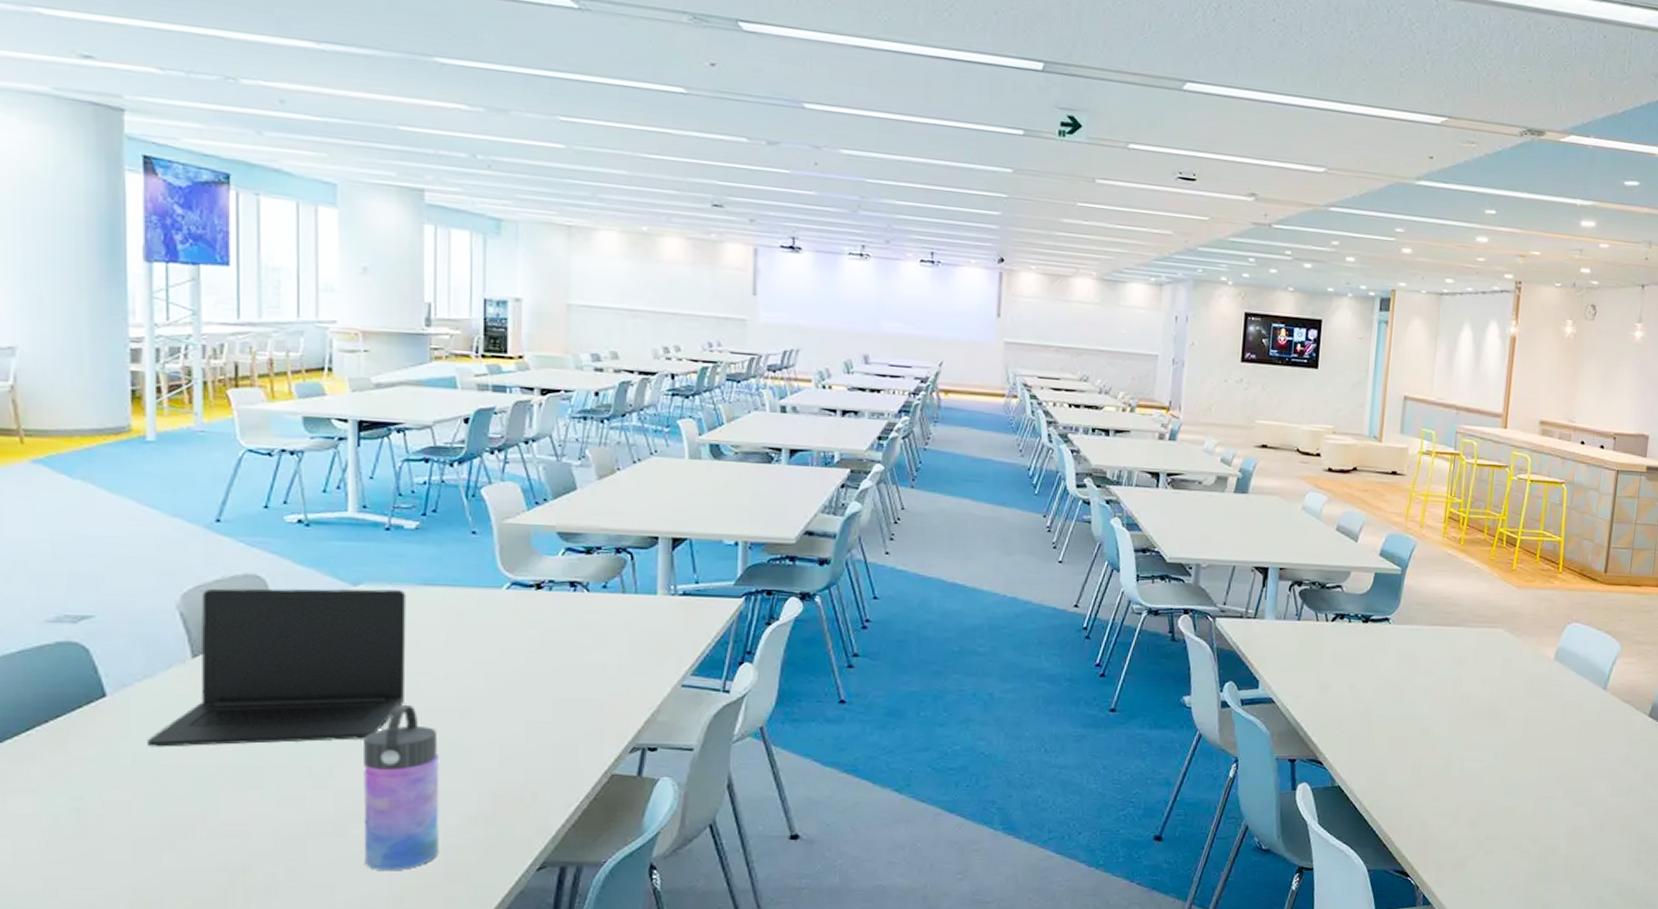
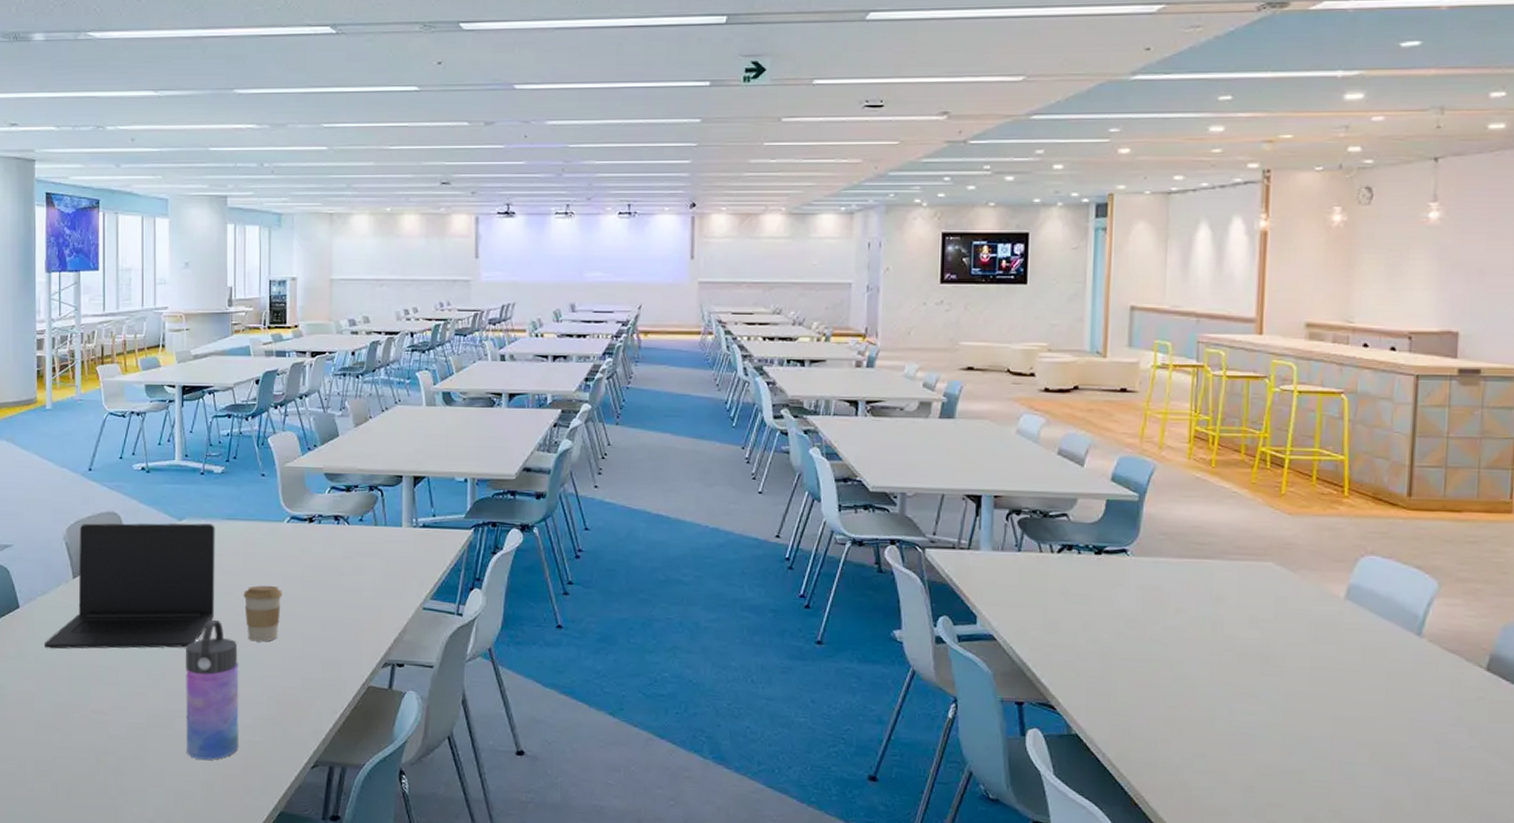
coffee cup: none [445,663,500,729] -> present [243,586,282,642]

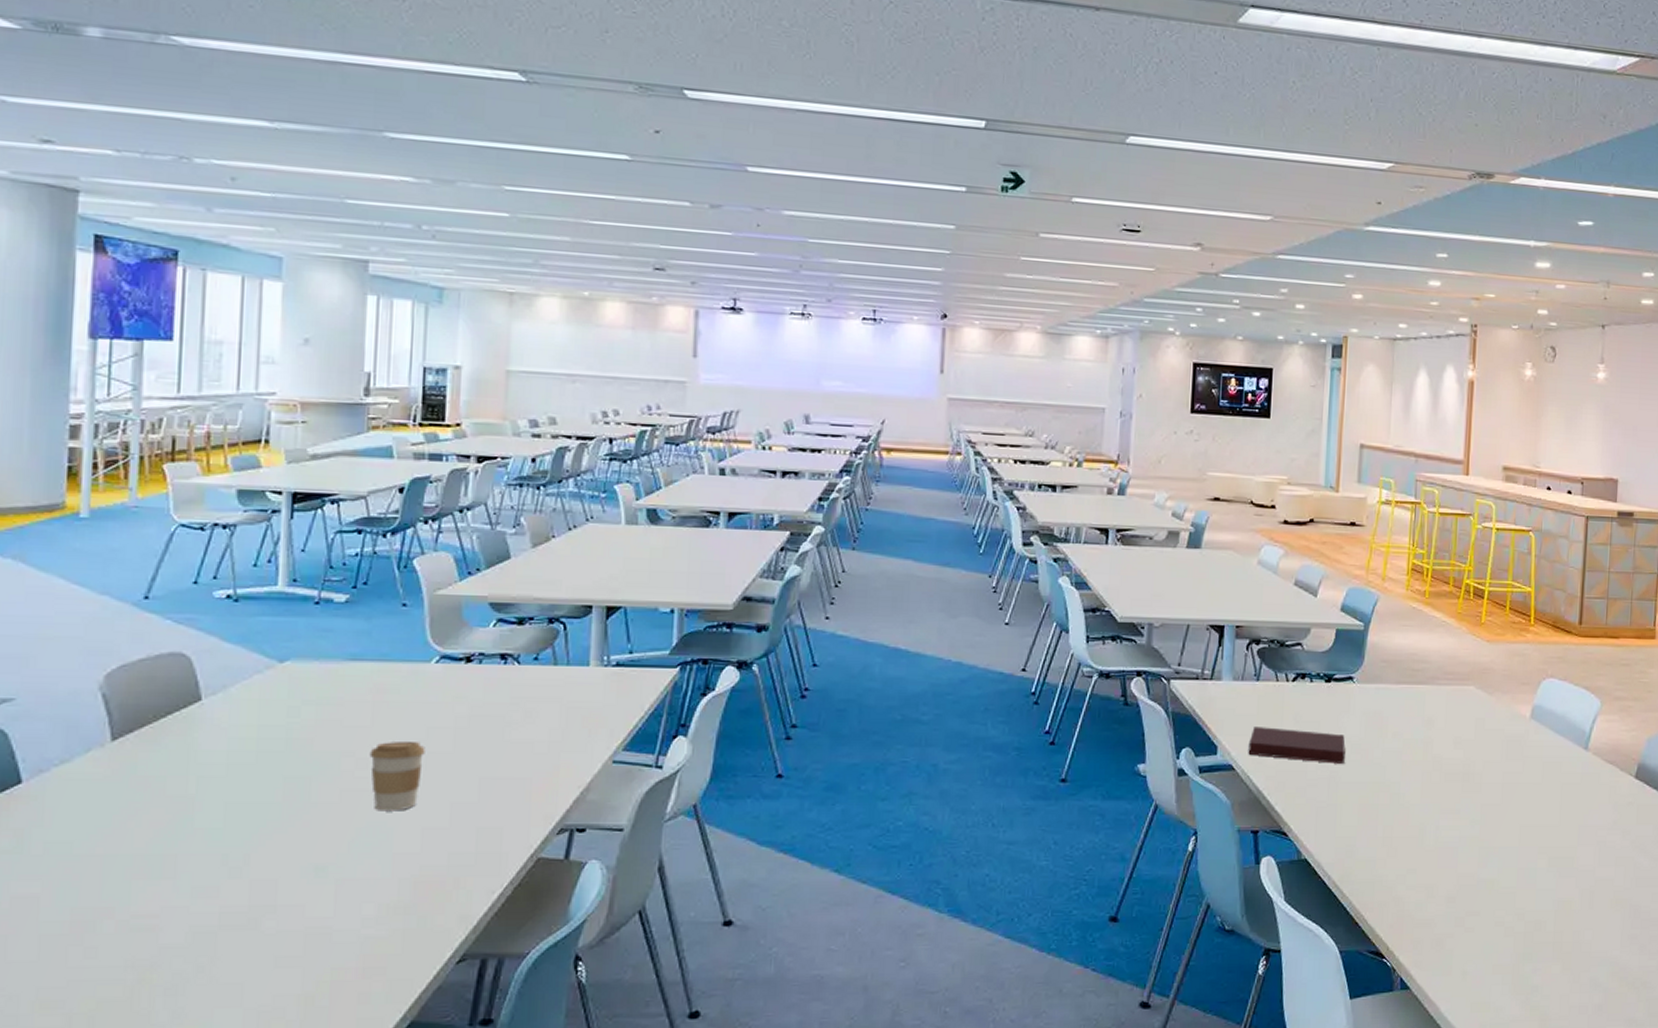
laptop: present [44,523,215,649] -> none [61,665,333,836]
water bottle: present [186,620,239,760] -> none [278,787,360,965]
notebook: none [1010,598,1120,640] -> present [1248,727,1346,765]

